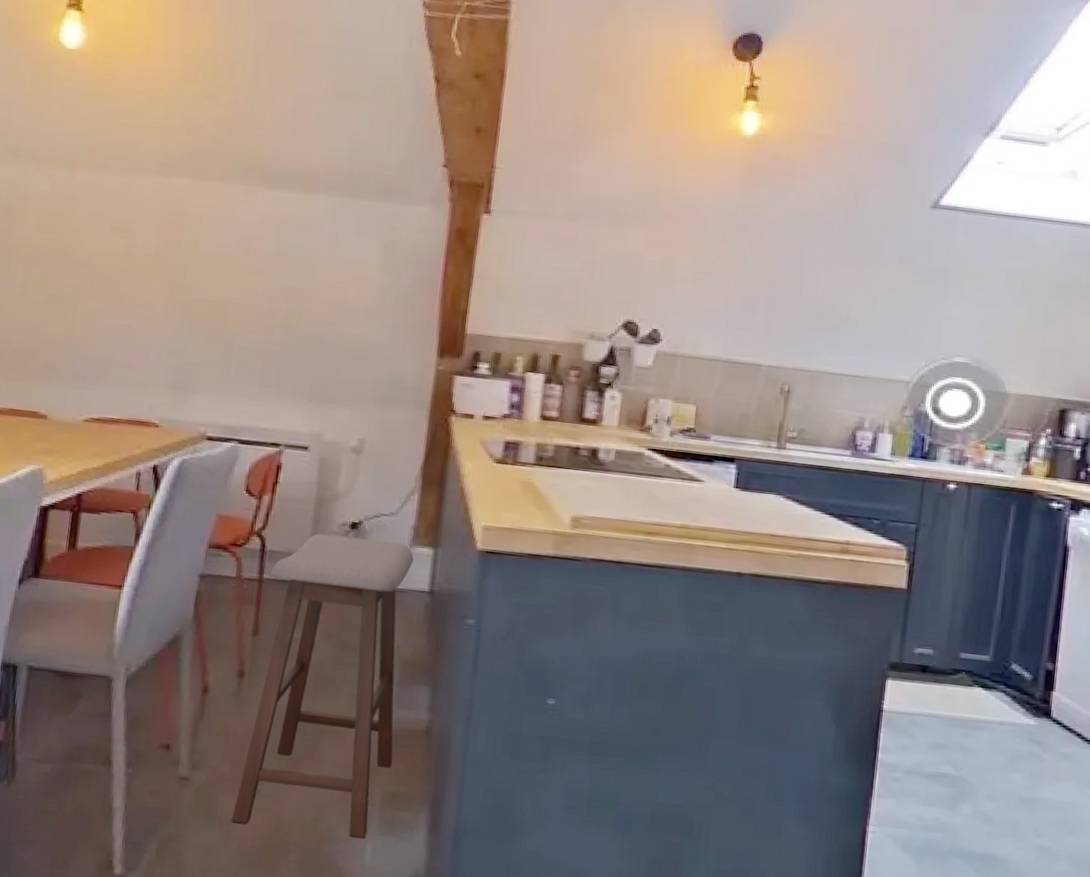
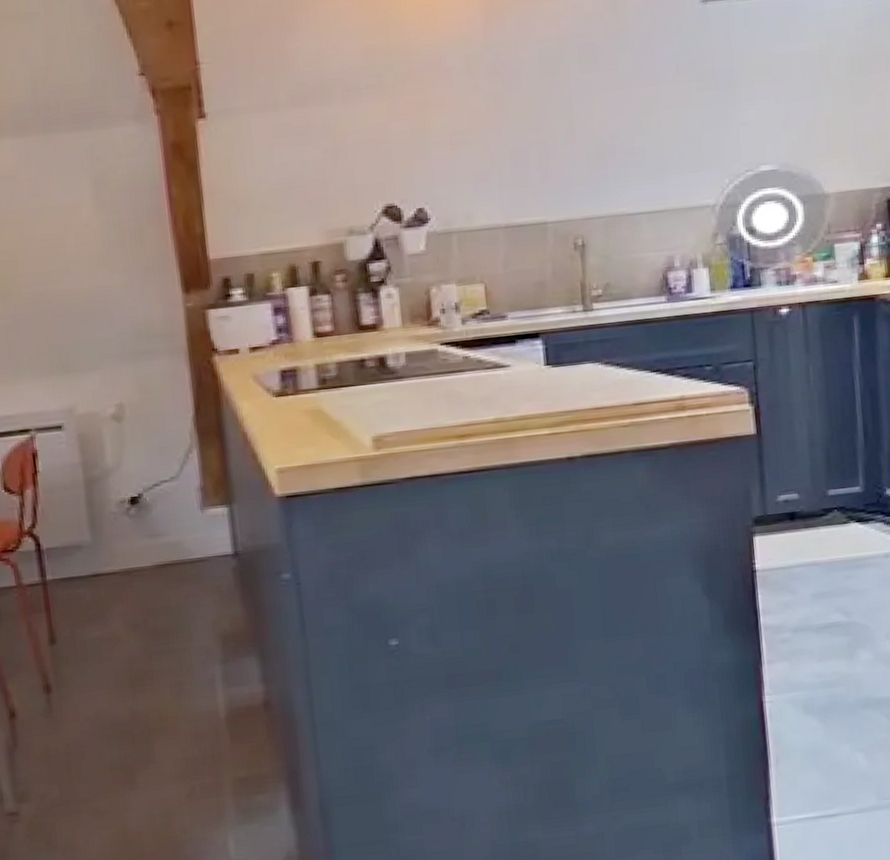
bar stool: present [232,533,414,838] -> none [53,508,235,848]

